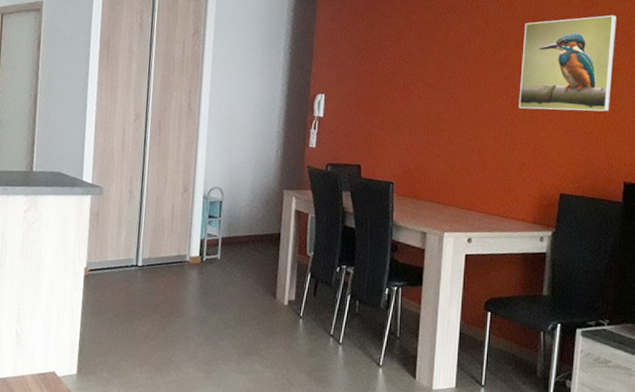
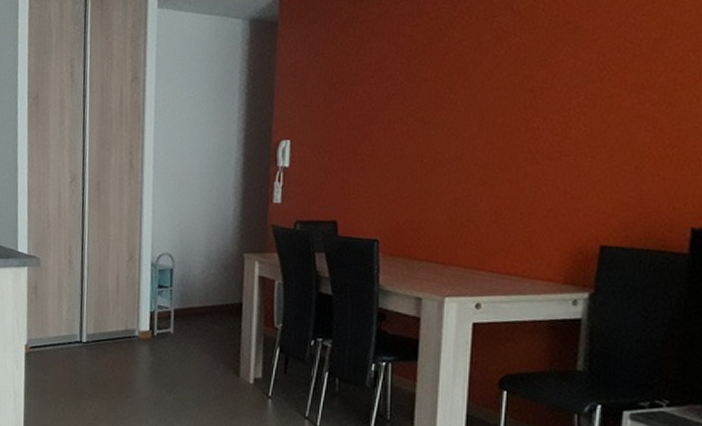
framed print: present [518,15,616,112] -> none [542,13,682,142]

